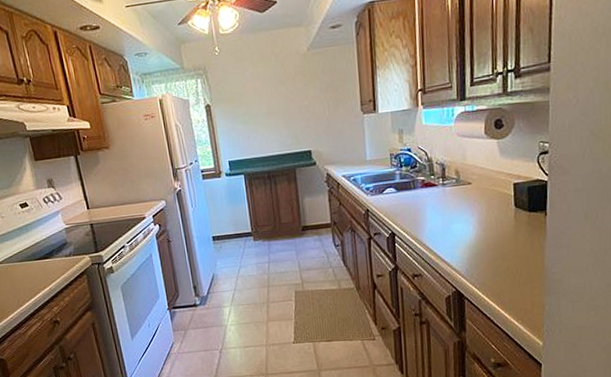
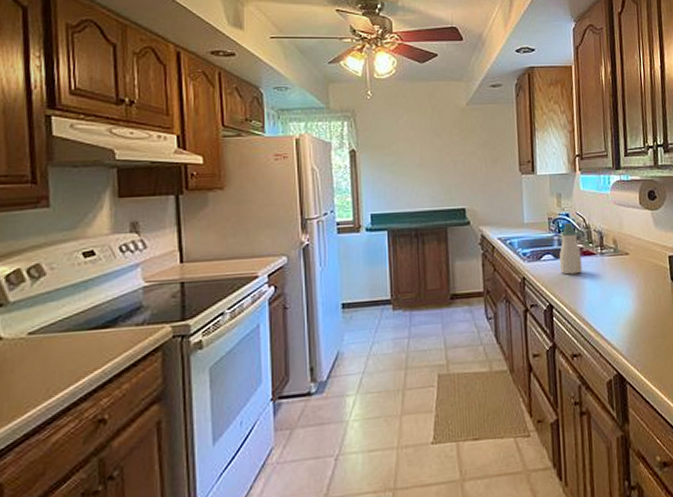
soap bottle: none [401,157,424,206] -> present [559,223,582,275]

